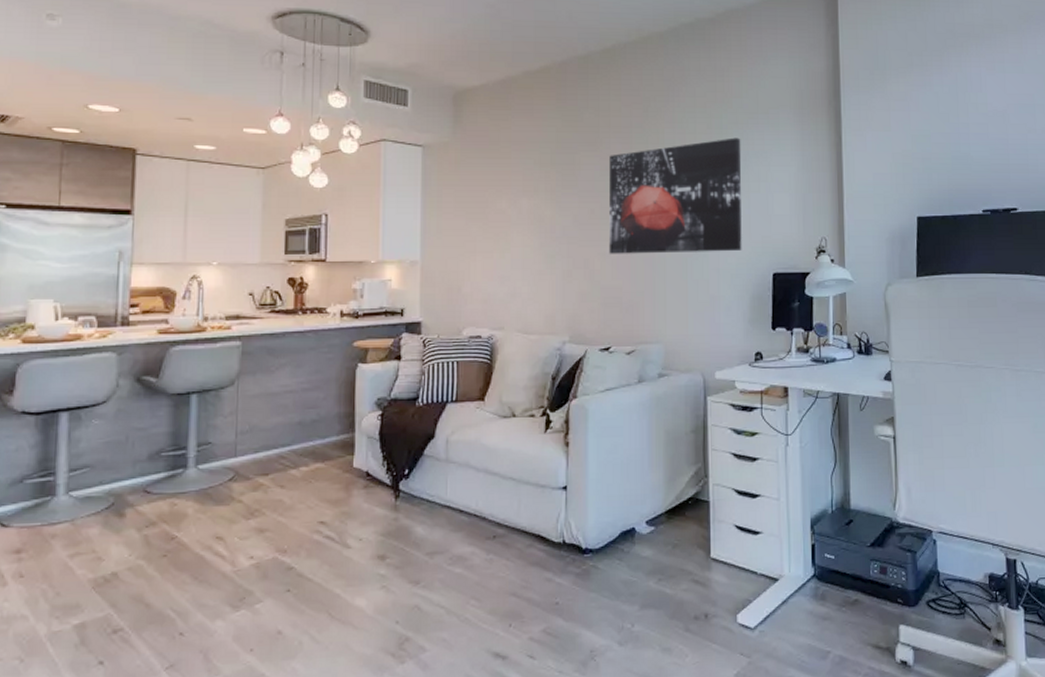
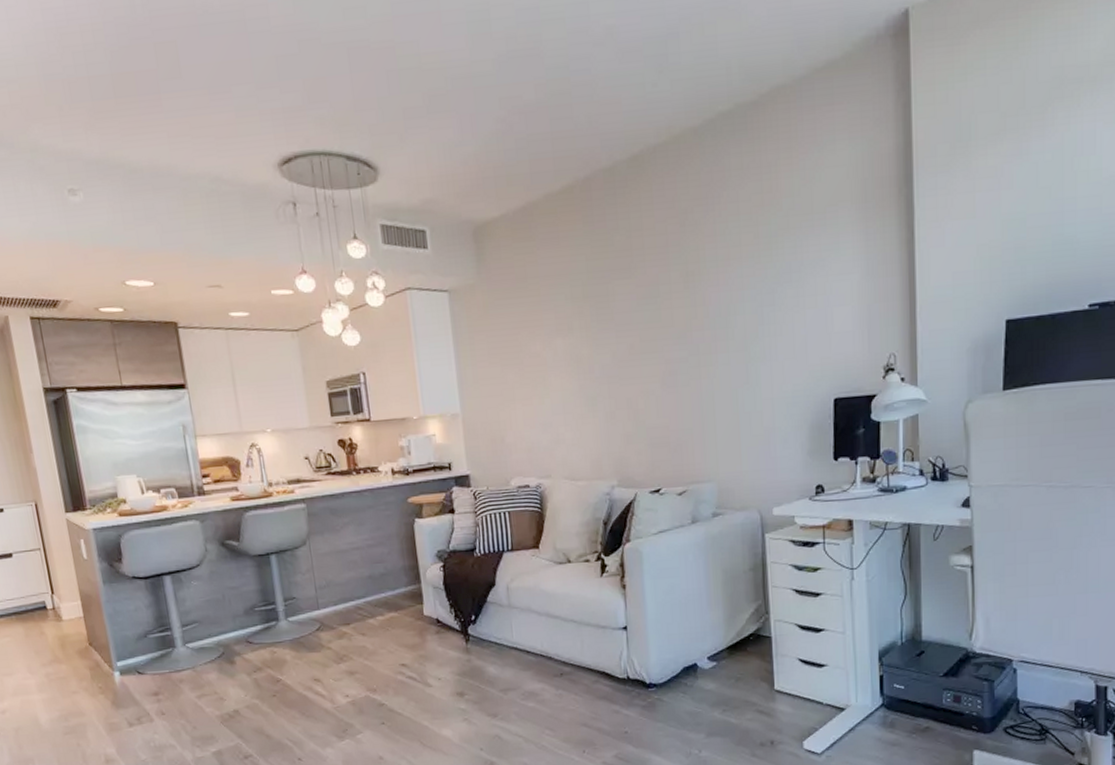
wall art: present [608,137,742,254] -> none [646,246,798,391]

